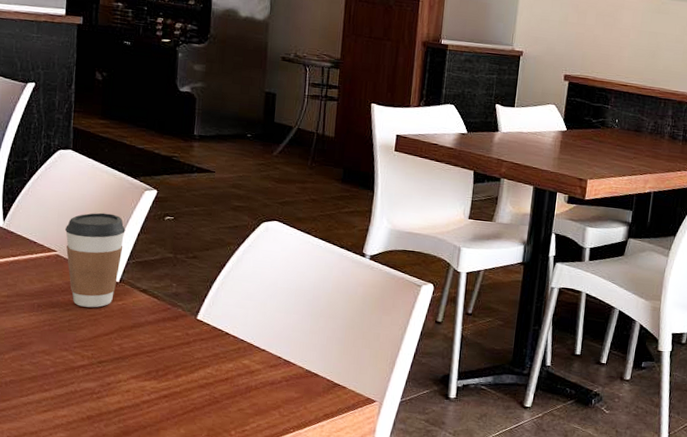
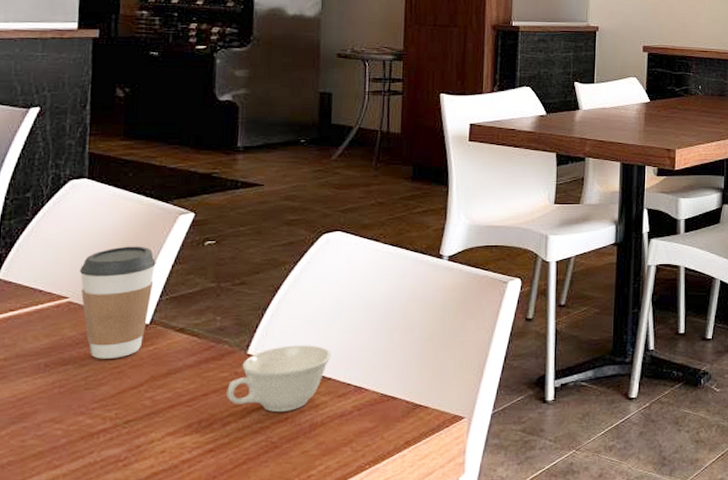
teacup: none [179,316,266,373] -> present [226,345,331,413]

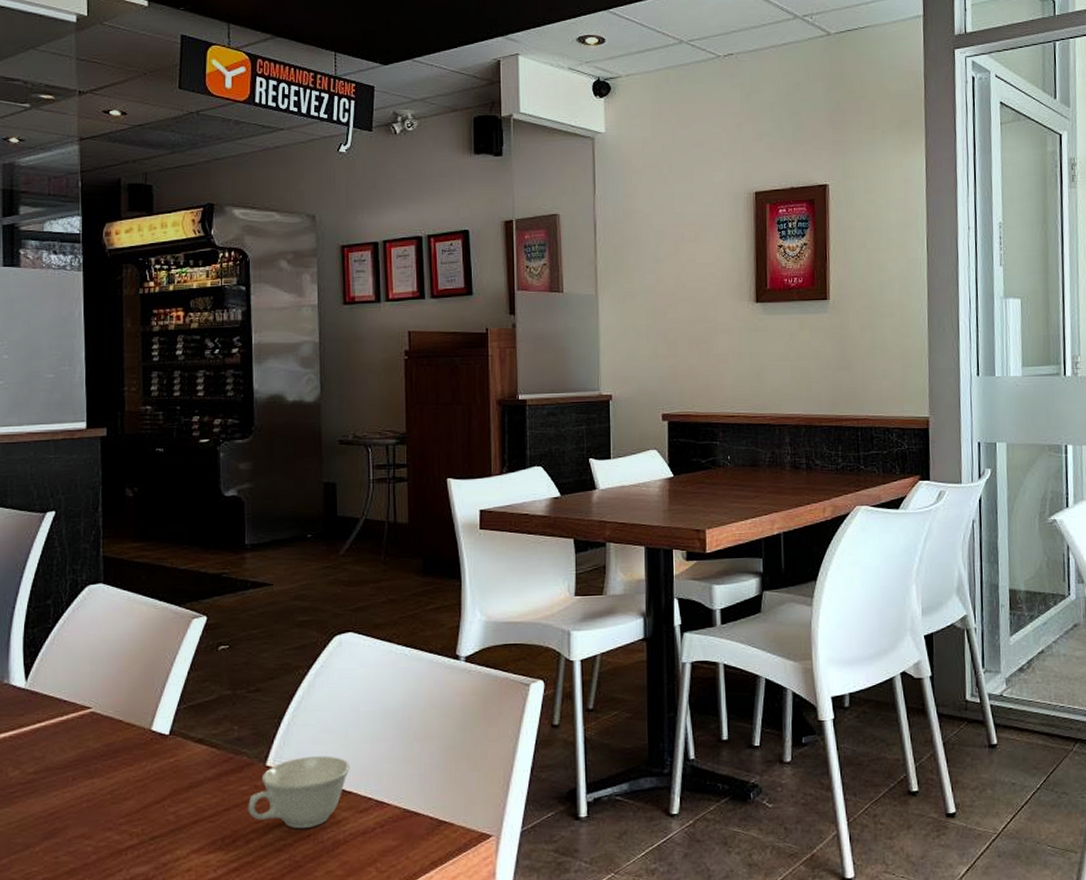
coffee cup: present [79,246,156,359] -> none [99,652,173,772]

